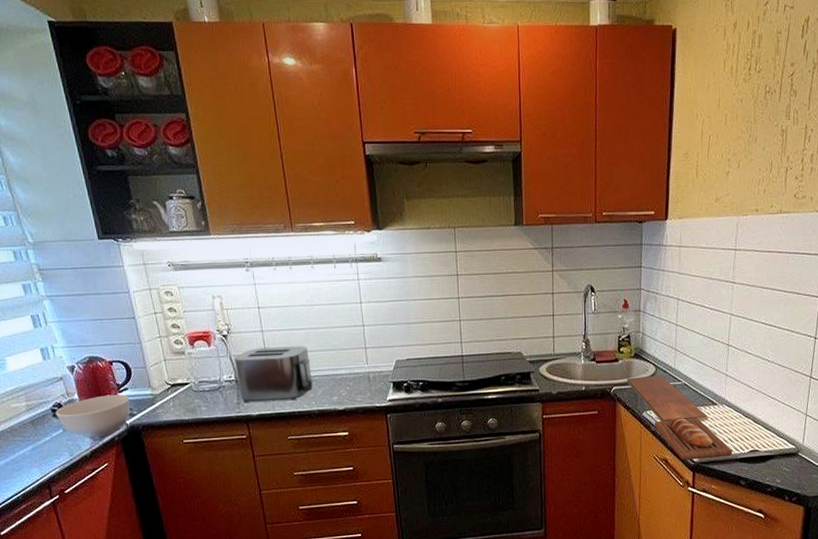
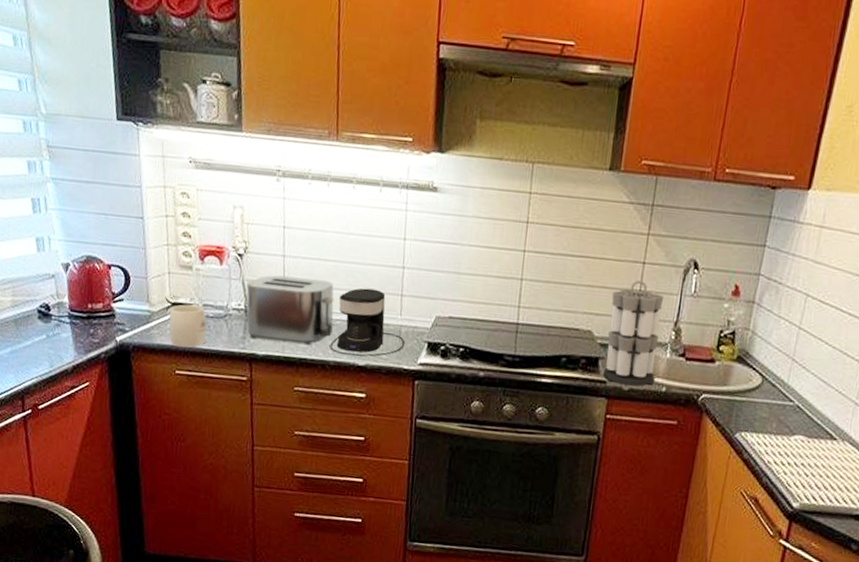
bowl: present [55,394,131,438] -> none [41,303,124,351]
mug: none [171,383,206,421] -> present [169,304,207,348]
coffee maker: none [312,346,375,404] -> present [329,288,405,357]
spice rack: none [532,307,575,390] -> present [603,280,664,387]
chopping board: present [627,375,709,422] -> none [722,385,823,459]
bread loaf: present [654,416,732,460] -> none [748,446,847,510]

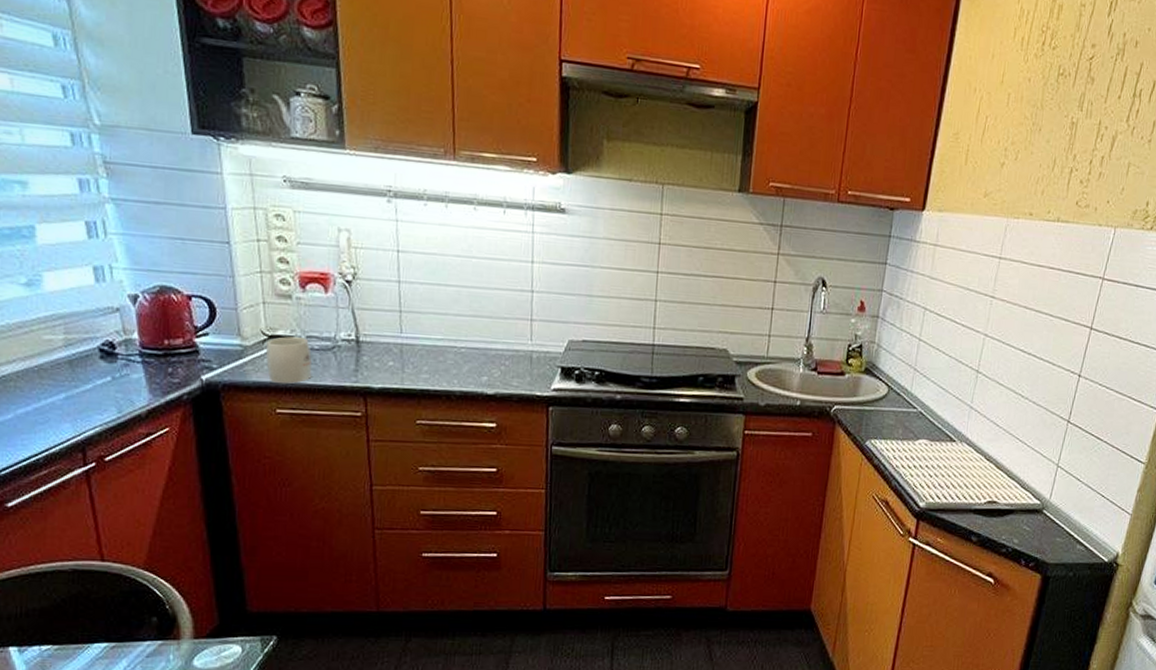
toaster: present [246,275,334,345] -> none [357,302,458,375]
coffee maker: present [329,288,405,357] -> none [454,313,537,385]
spice rack: present [603,280,664,387] -> none [740,299,796,402]

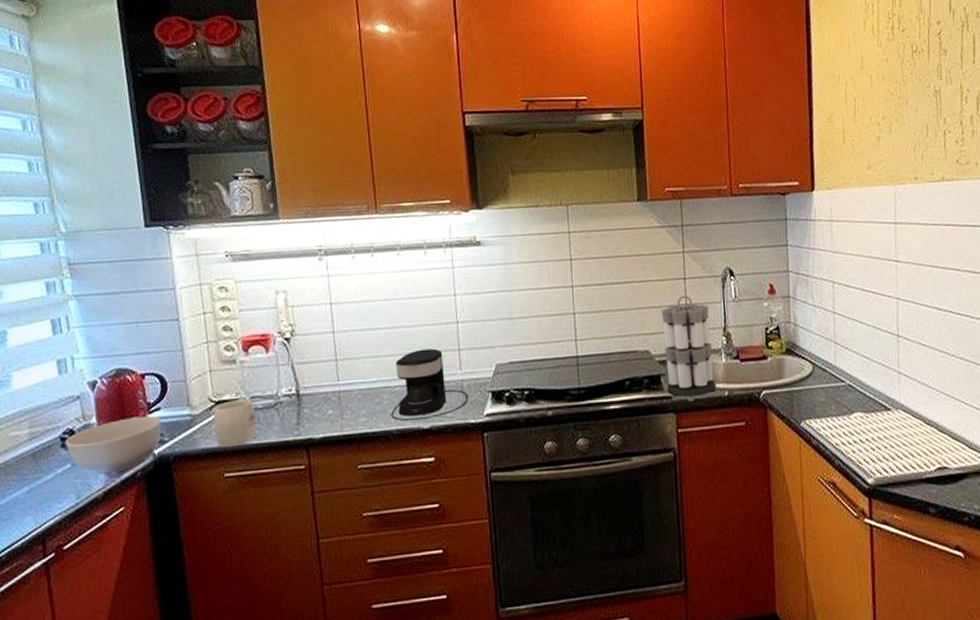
bowl: none [104,338,210,393] -> present [65,416,162,474]
coffee maker: none [454,313,537,385] -> present [391,348,469,422]
spice rack: none [740,299,796,402] -> present [661,295,716,397]

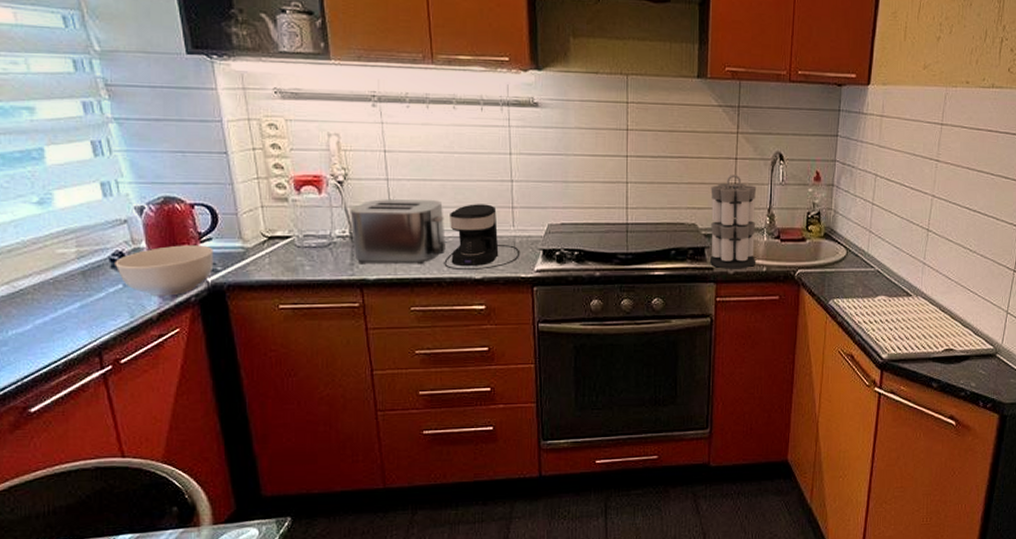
mug: present [214,399,257,448] -> none [267,237,311,282]
toaster: none [296,349,392,422] -> present [350,199,446,264]

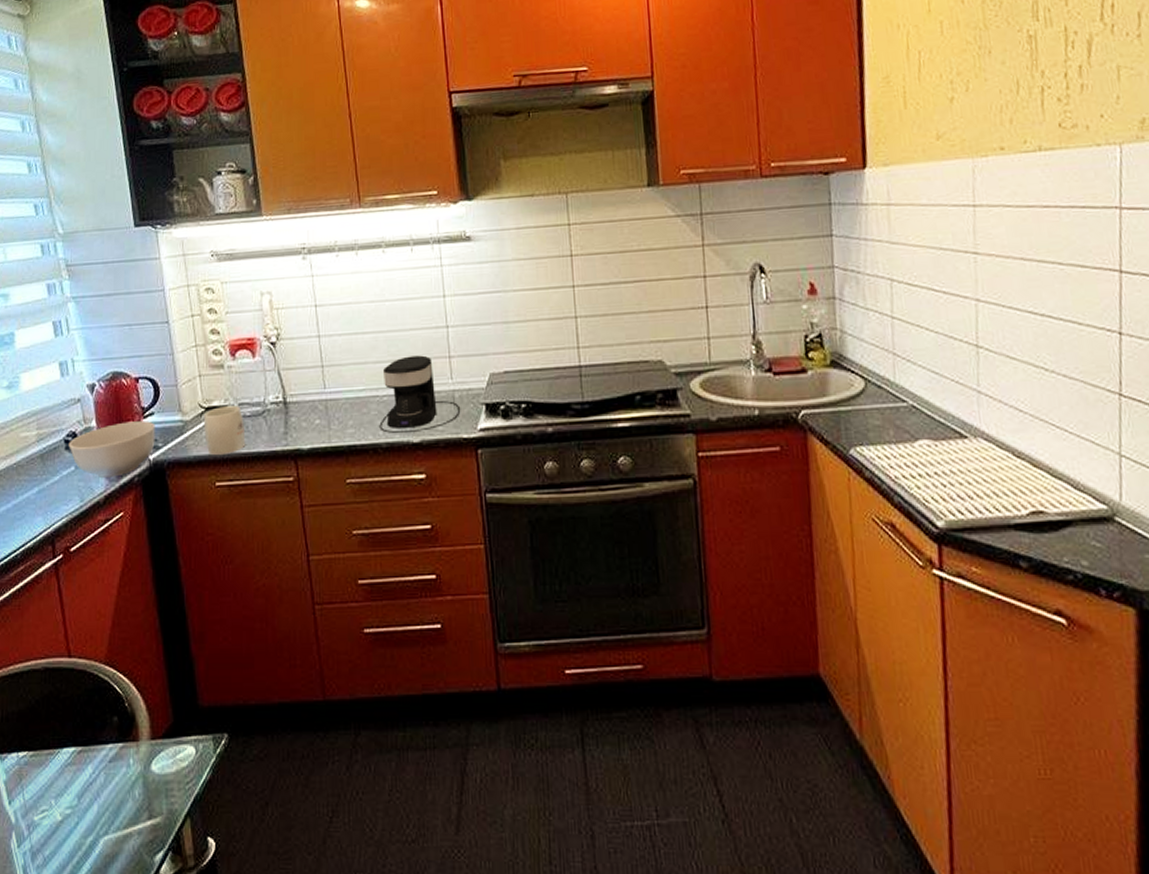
mug: none [267,237,311,282] -> present [204,406,246,456]
toaster: present [350,199,446,264] -> none [283,355,380,431]
spice rack: present [710,175,757,269] -> none [677,296,744,415]

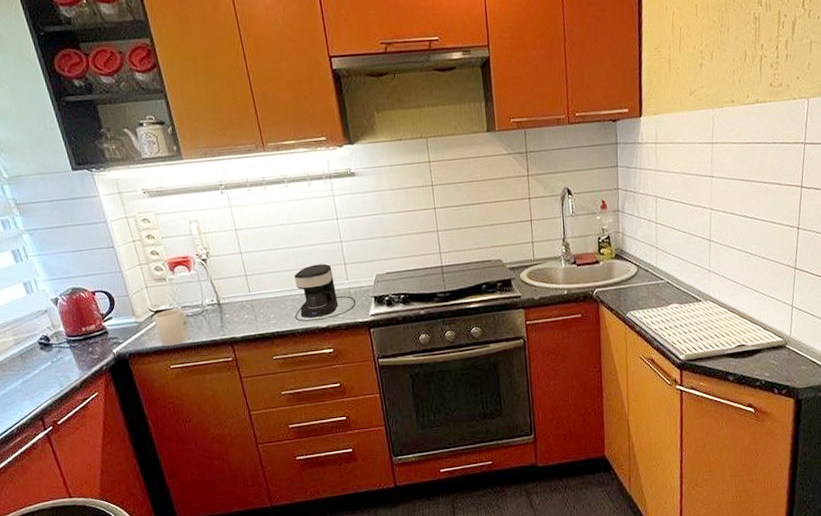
bowl: present [68,421,155,478] -> none [42,324,117,369]

